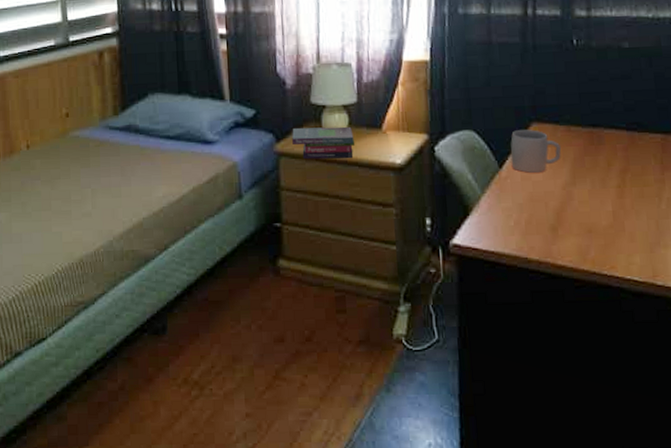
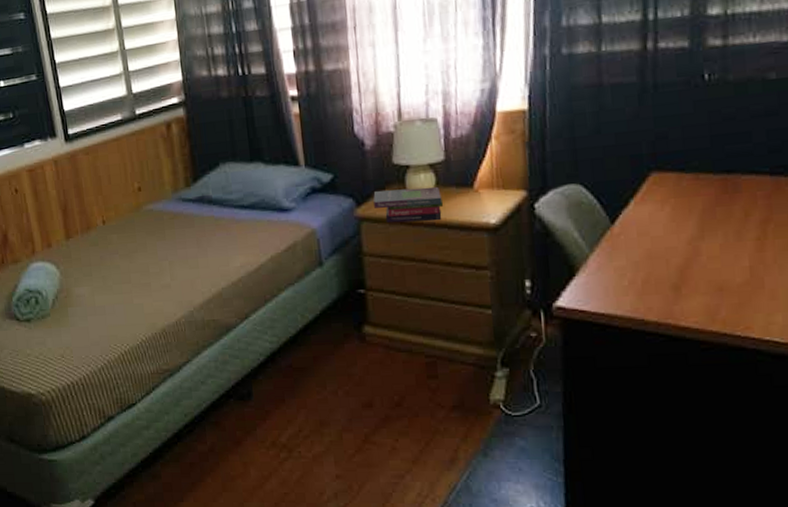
mug: present [510,129,562,174] -> none [624,179,688,229]

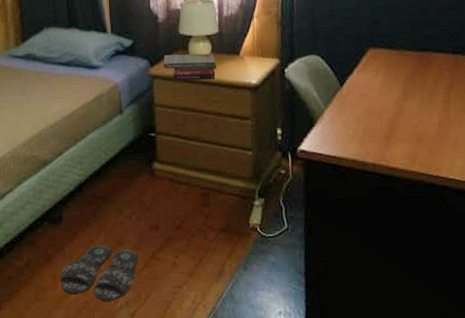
slippers: none [251,425,348,492] -> present [60,244,138,301]

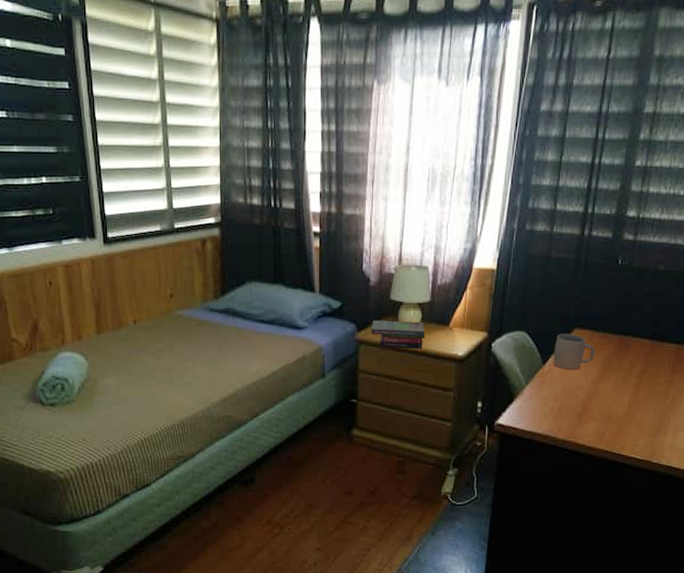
slippers: present [60,244,138,301] -> none [248,507,329,562]
mug: none [350,54,395,91] -> present [553,334,596,371]

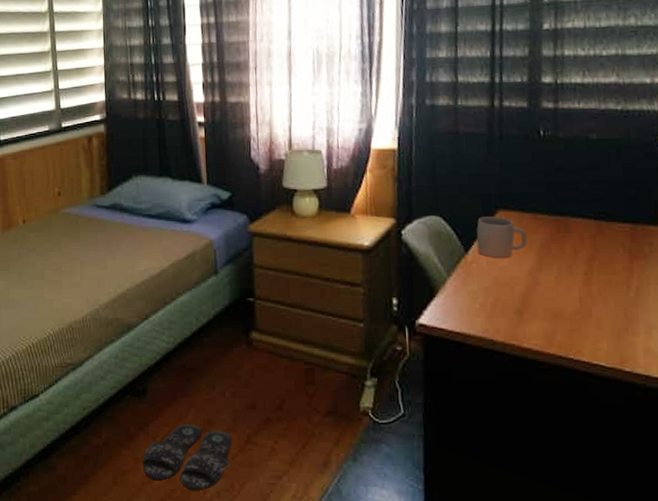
slippers: none [248,507,329,562] -> present [142,423,231,490]
books: present [372,320,426,350] -> none [265,209,325,240]

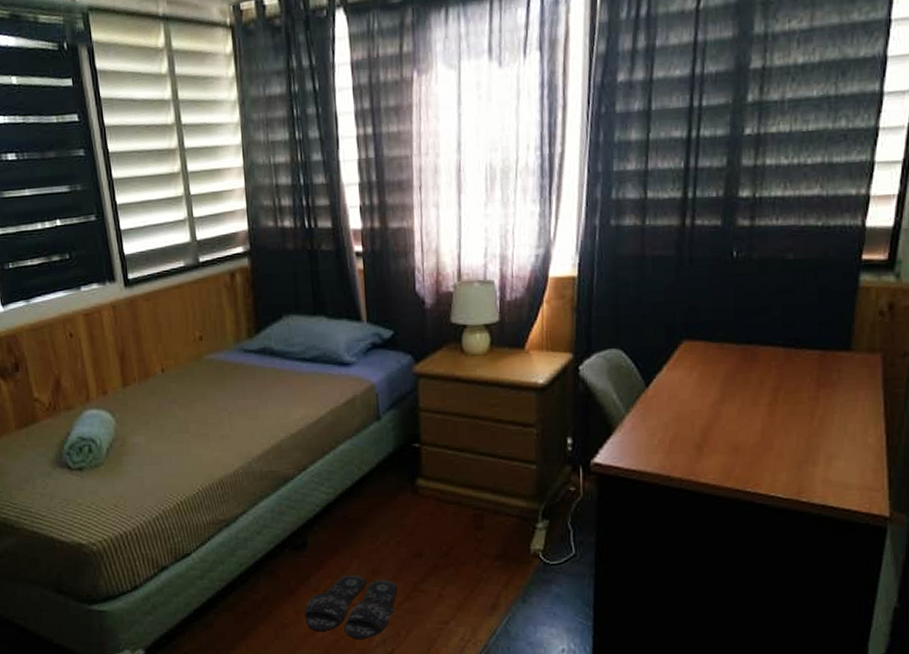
mug: present [476,216,528,259] -> none [658,347,713,393]

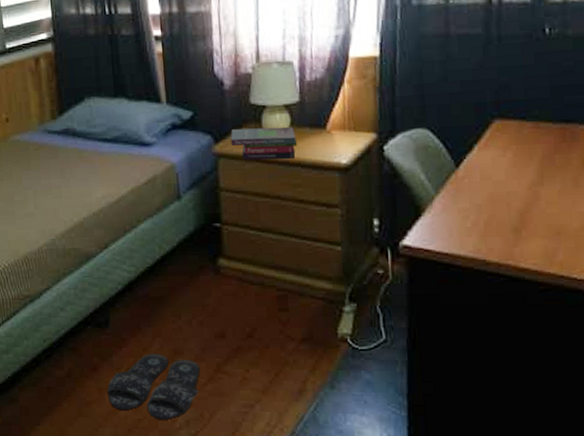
books: none [431,346,497,381] -> present [231,126,298,161]

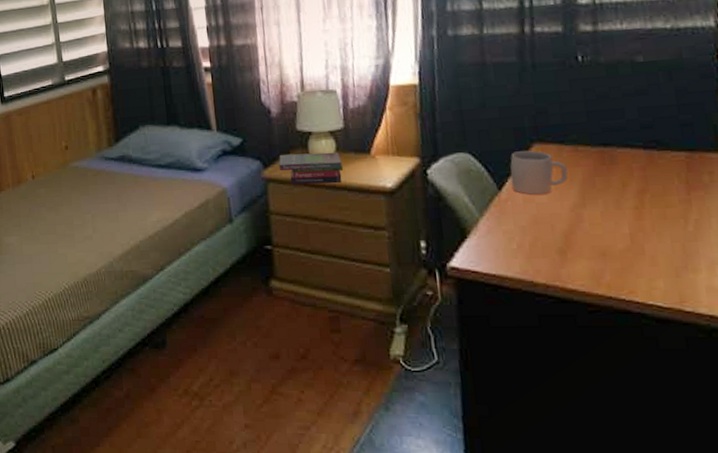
slippers: present [107,353,200,420] -> none [165,374,256,441]
mug: none [468,126,528,173] -> present [510,150,568,196]

